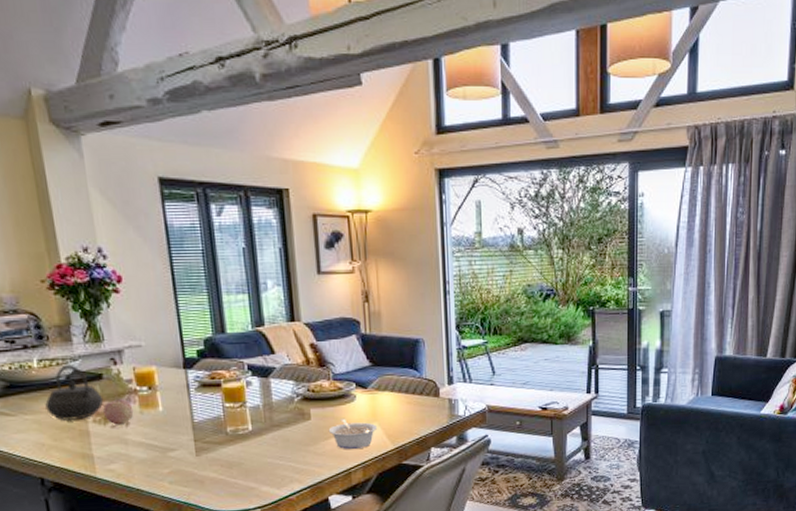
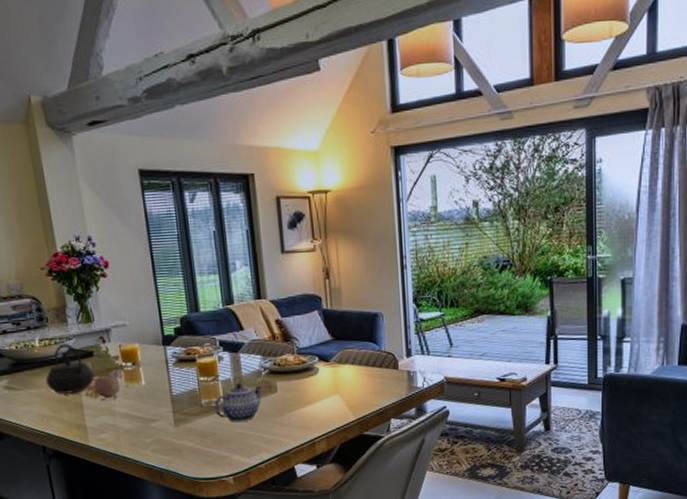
teapot: none [240,410,295,452] -> present [213,383,263,423]
legume: present [328,418,378,450] -> none [293,390,340,421]

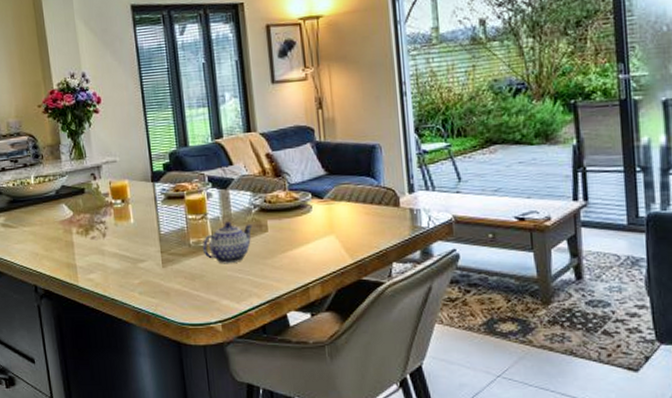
kettle: present [45,343,95,394] -> none [39,180,86,232]
fruit: present [94,374,120,398] -> none [85,212,110,237]

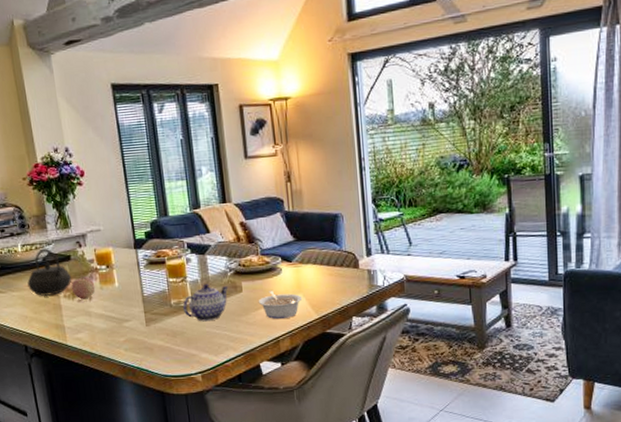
kettle: none [39,180,86,232] -> present [27,248,72,296]
fruit: none [85,212,110,237] -> present [72,276,95,300]
legume: none [285,230,336,264] -> present [258,290,303,320]

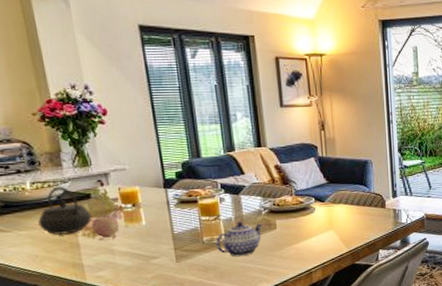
legume: present [258,290,303,320] -> none [291,227,334,254]

